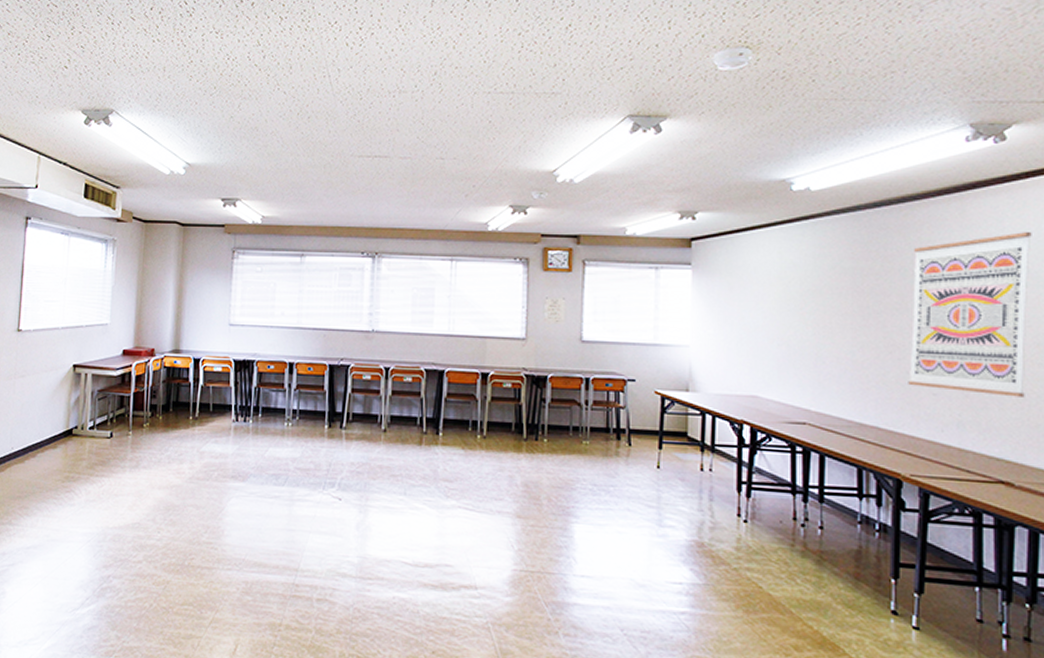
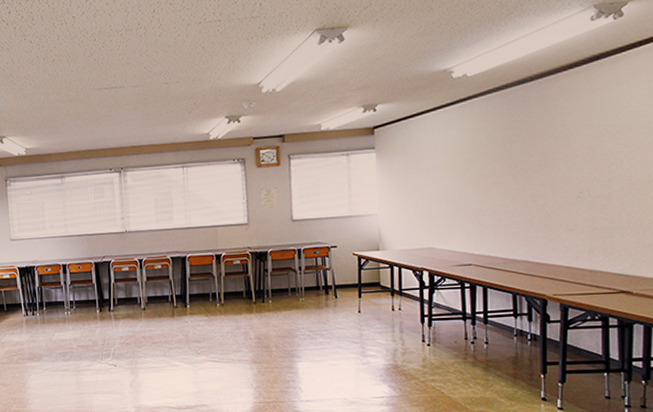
wall art: present [908,232,1032,398] -> none [549,91,645,226]

